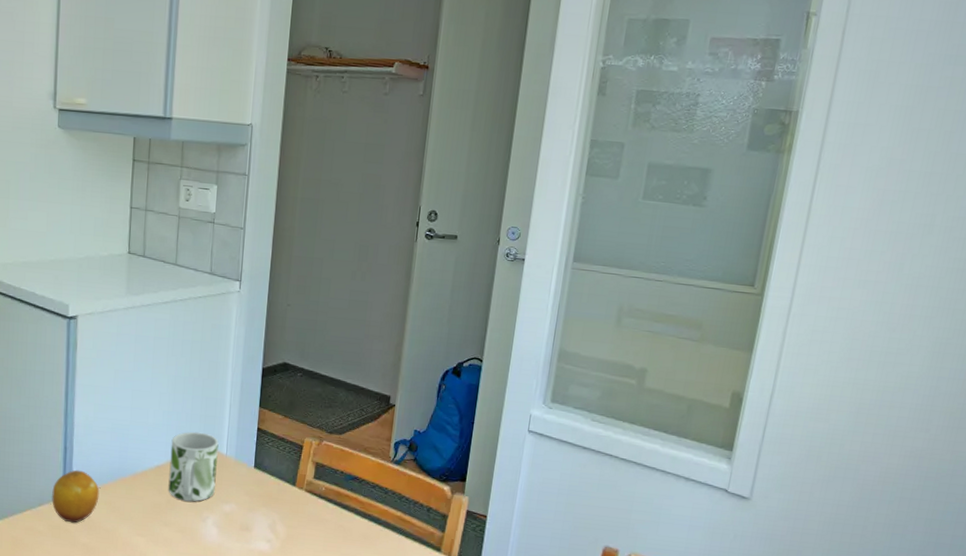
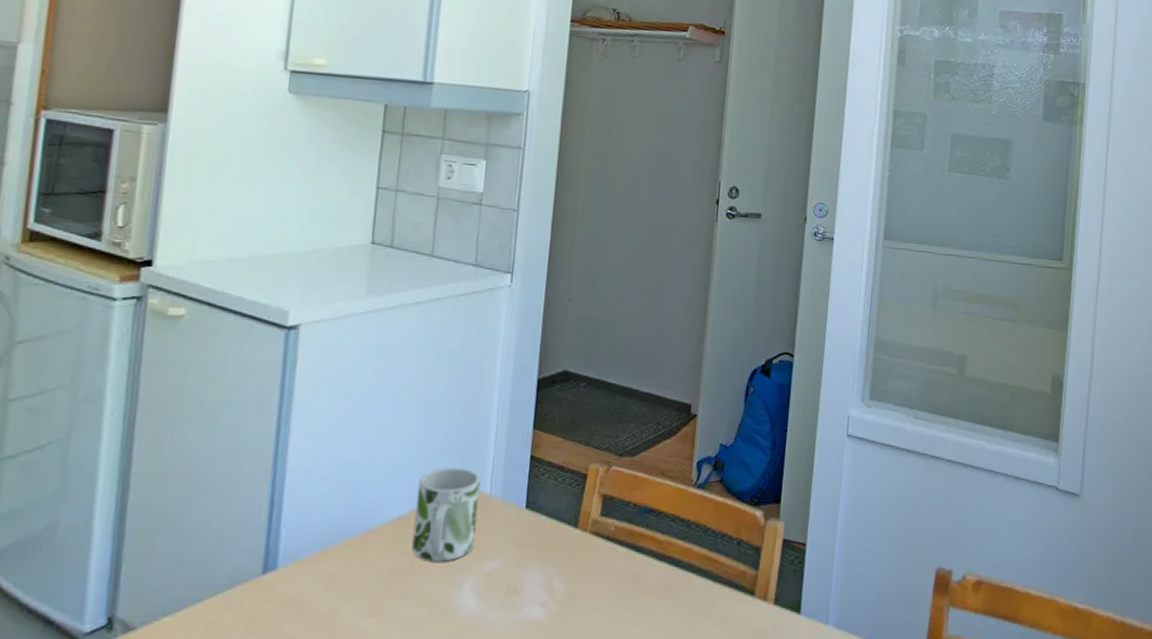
fruit: present [52,470,100,523] -> none [247,532,317,609]

